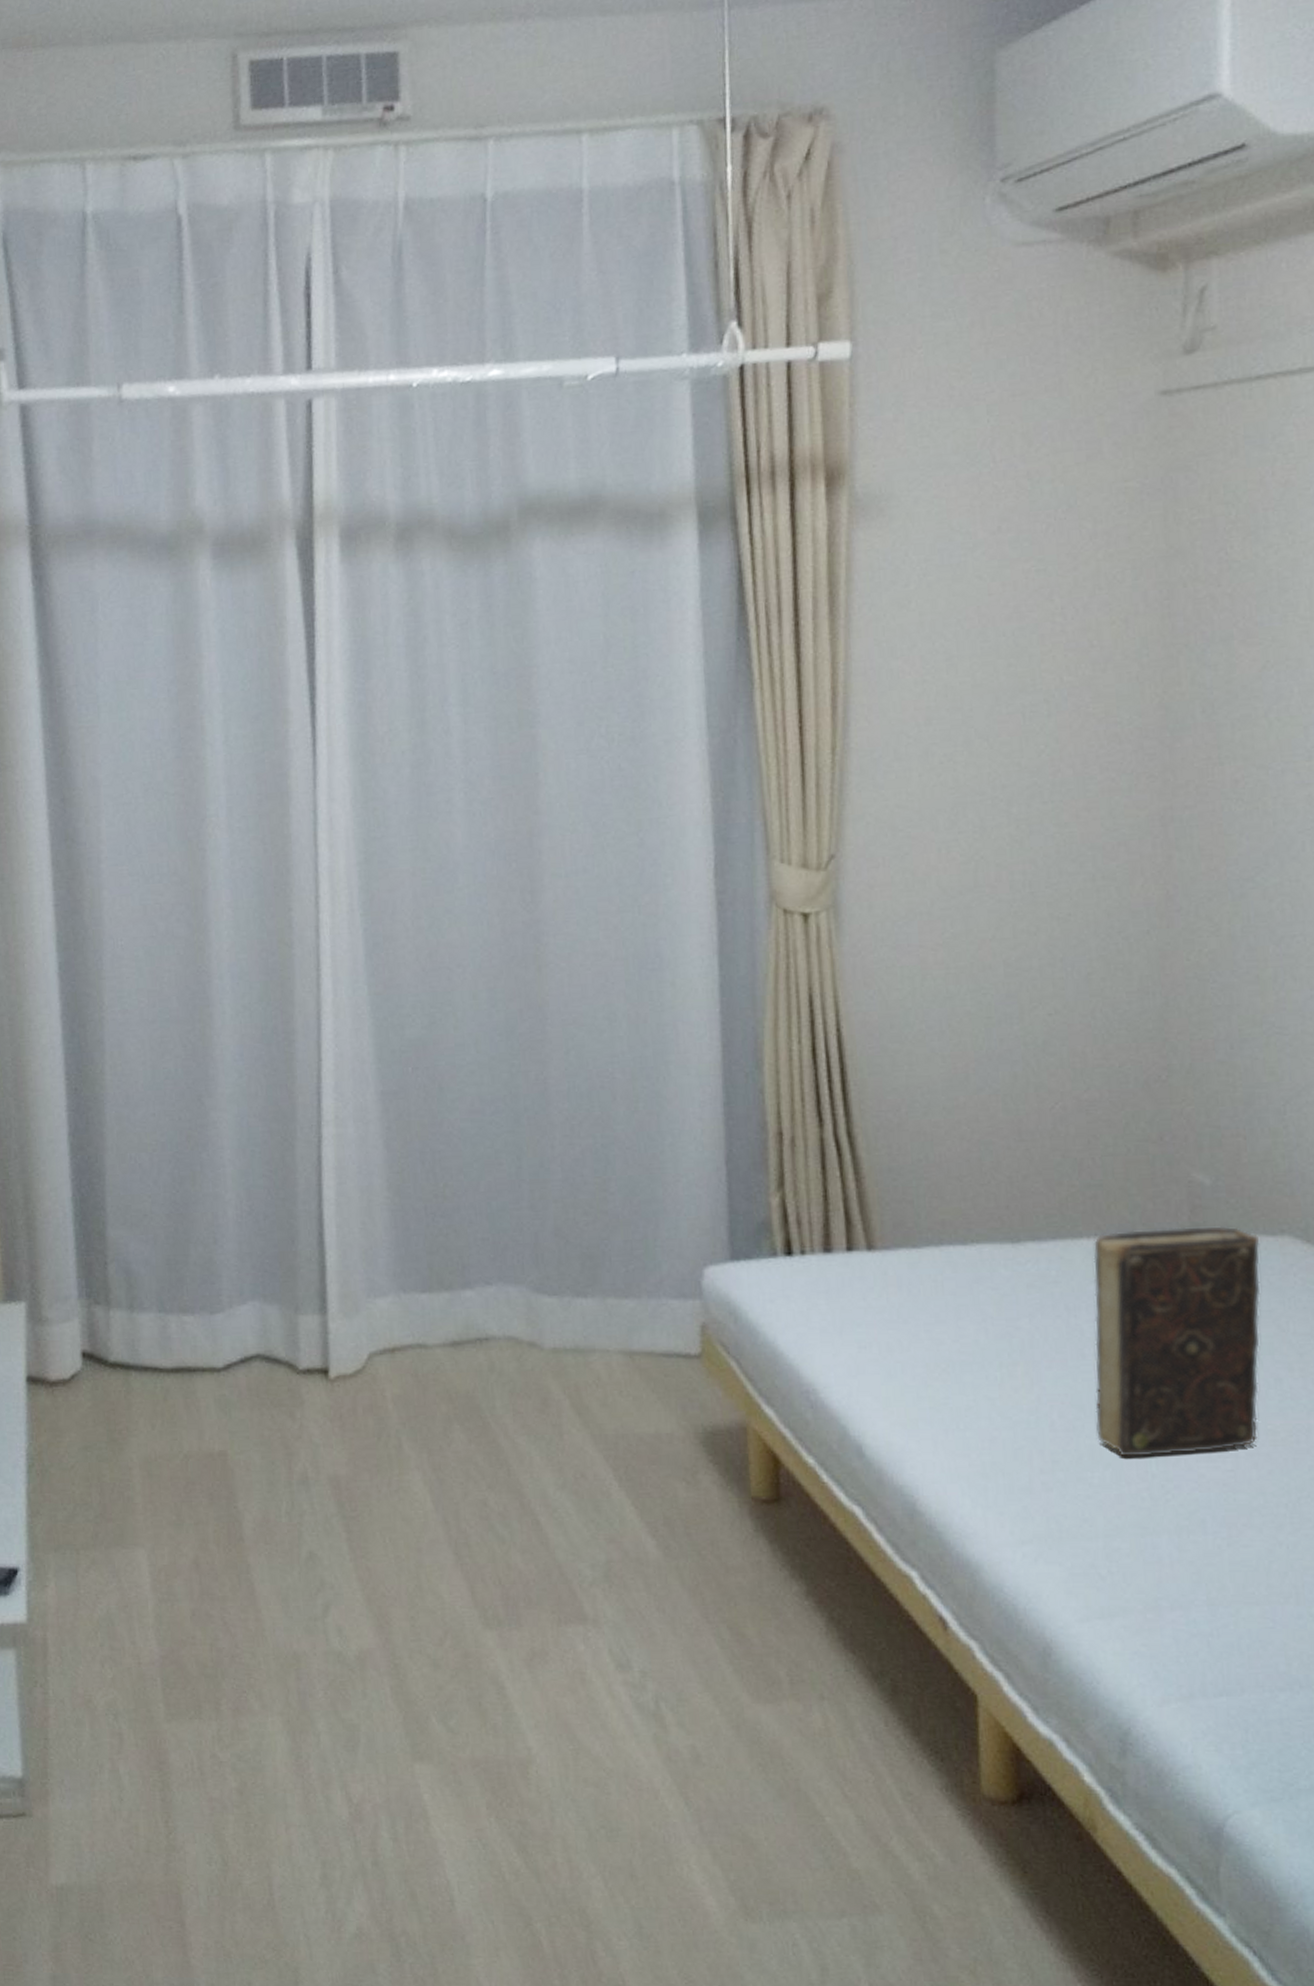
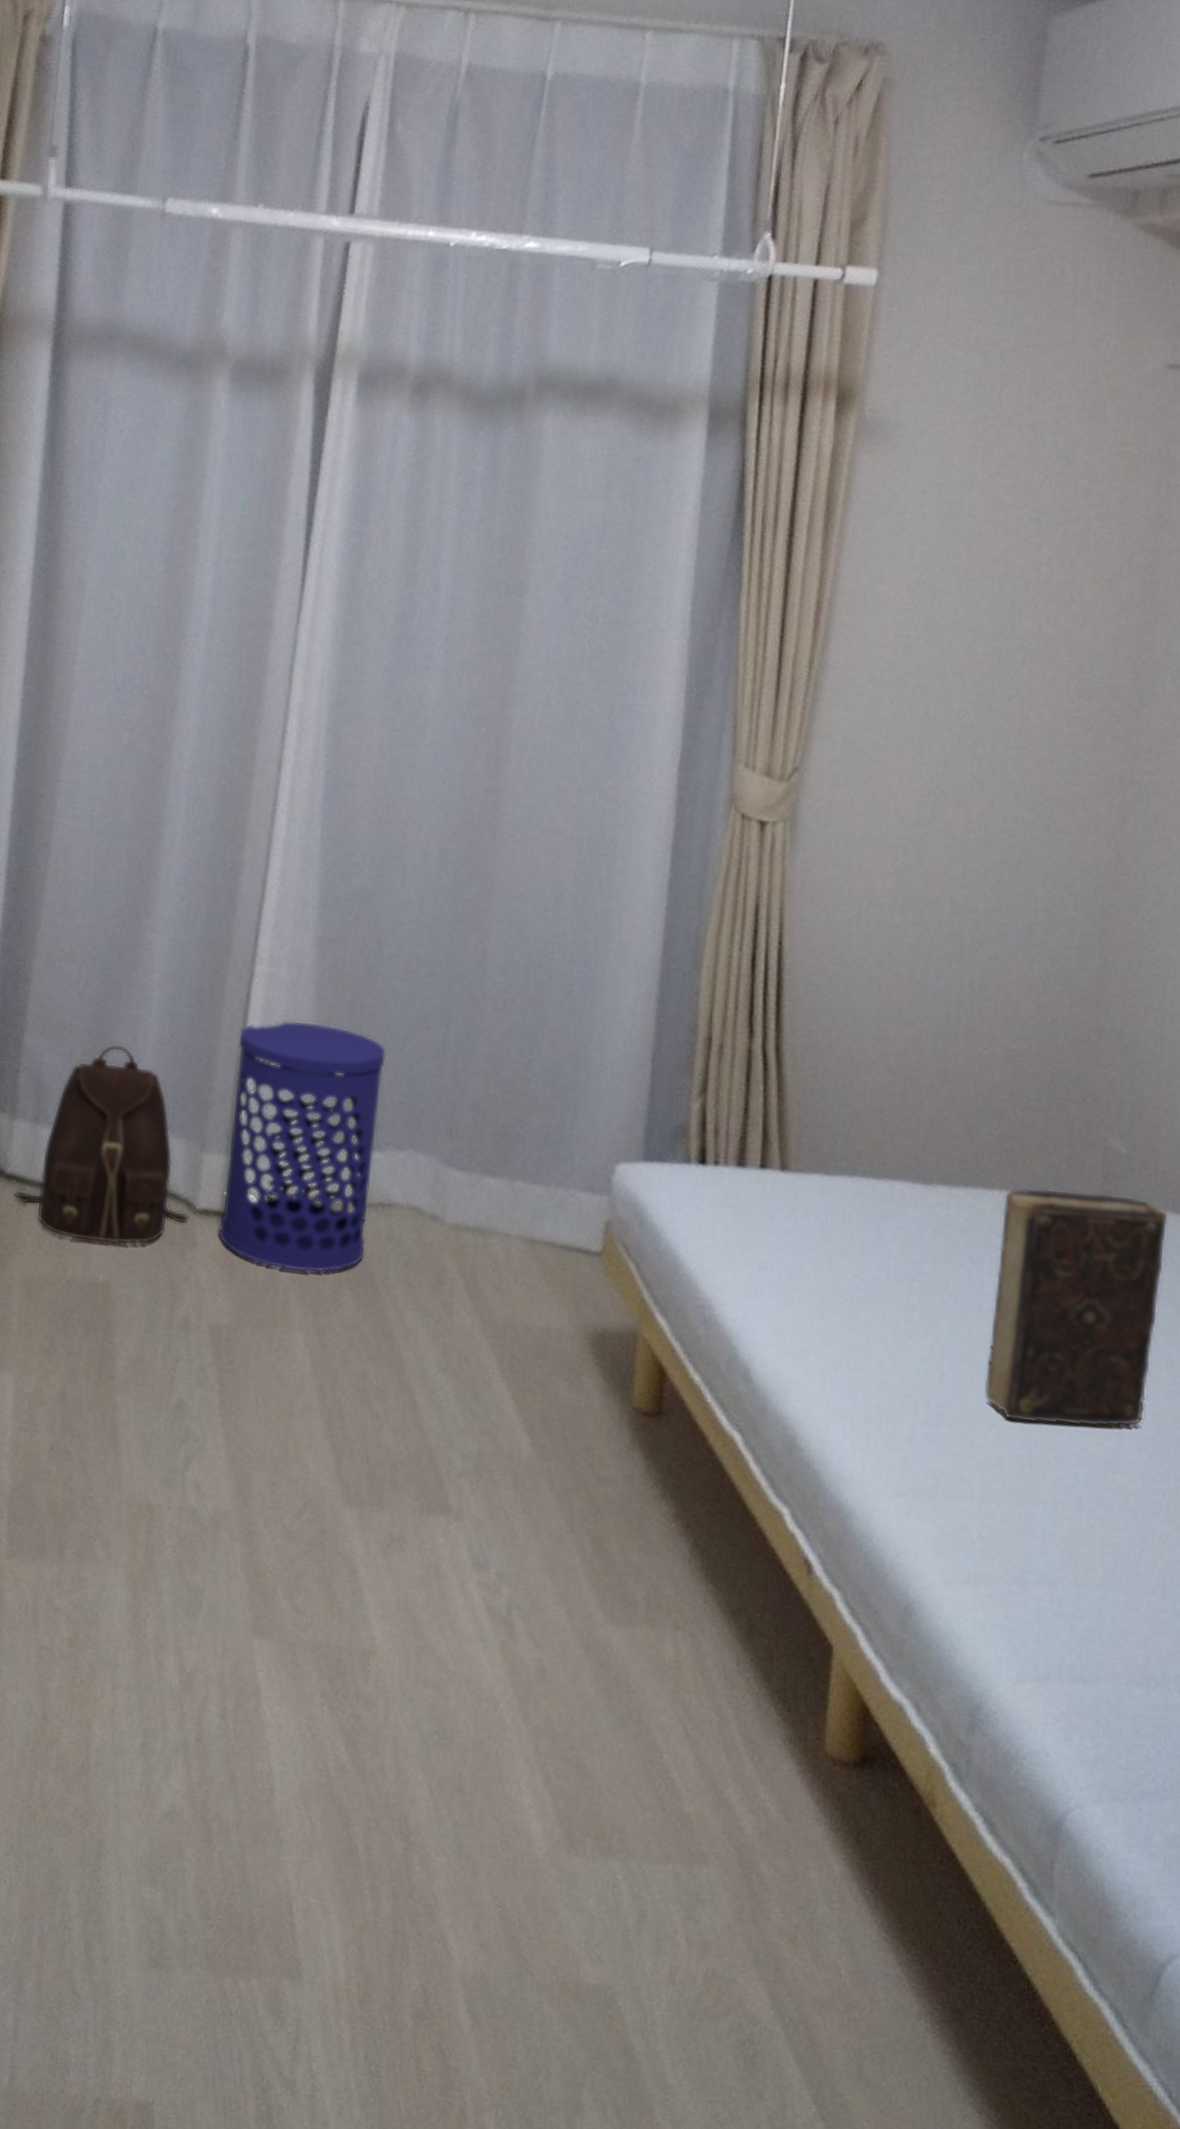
backpack: none [120,1224,294,1416] -> present [14,1044,189,1245]
waste bin: none [316,1175,469,1415] -> present [218,1021,386,1273]

